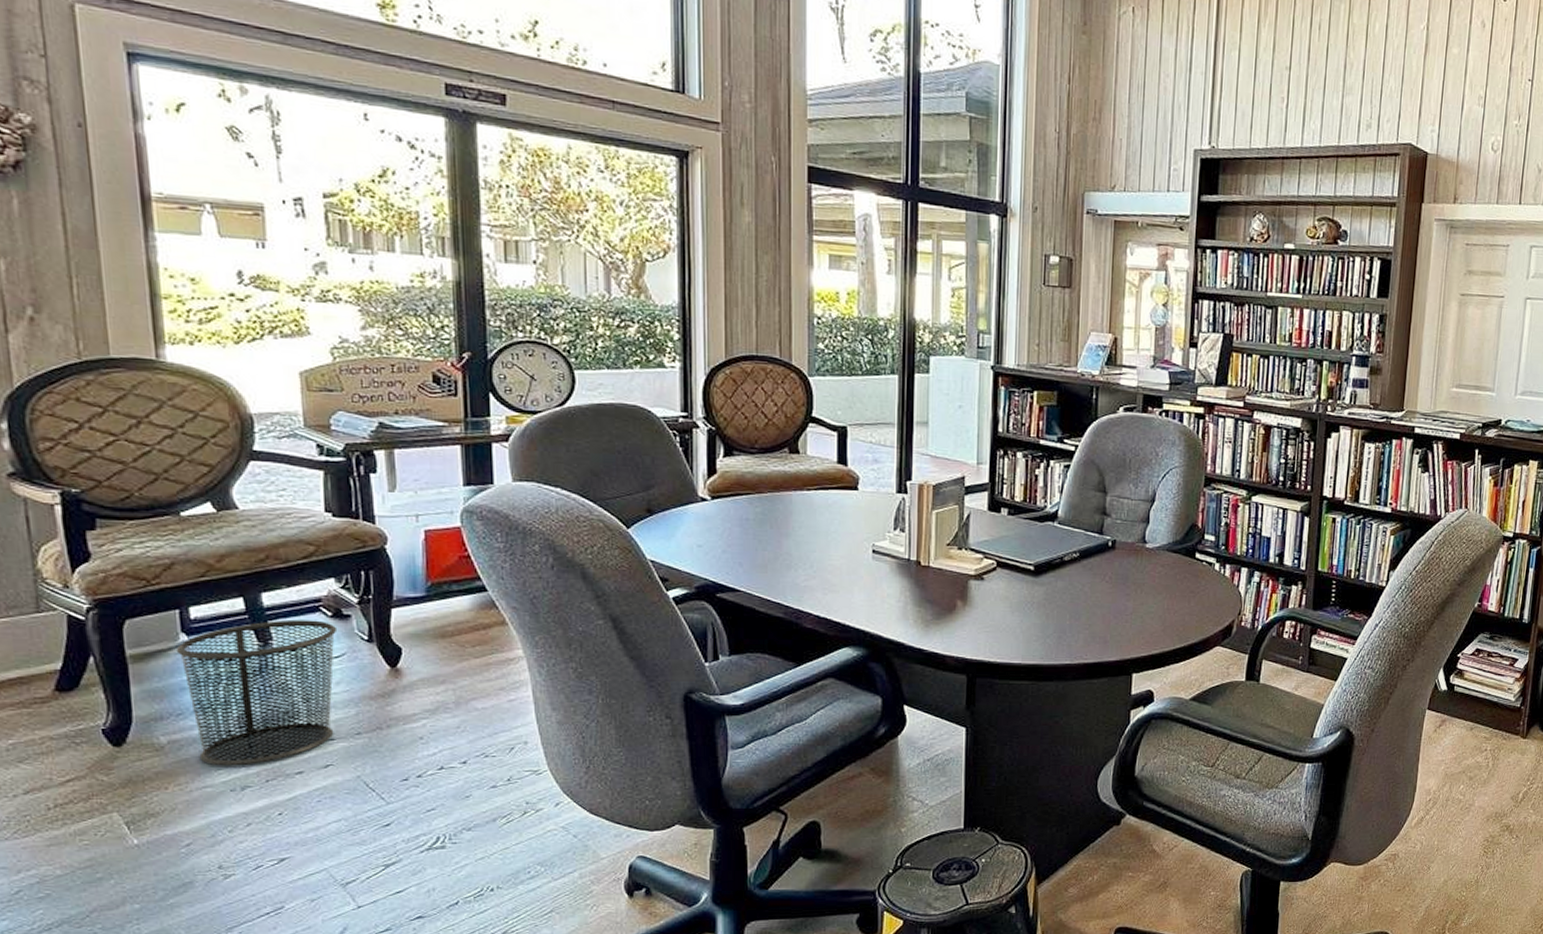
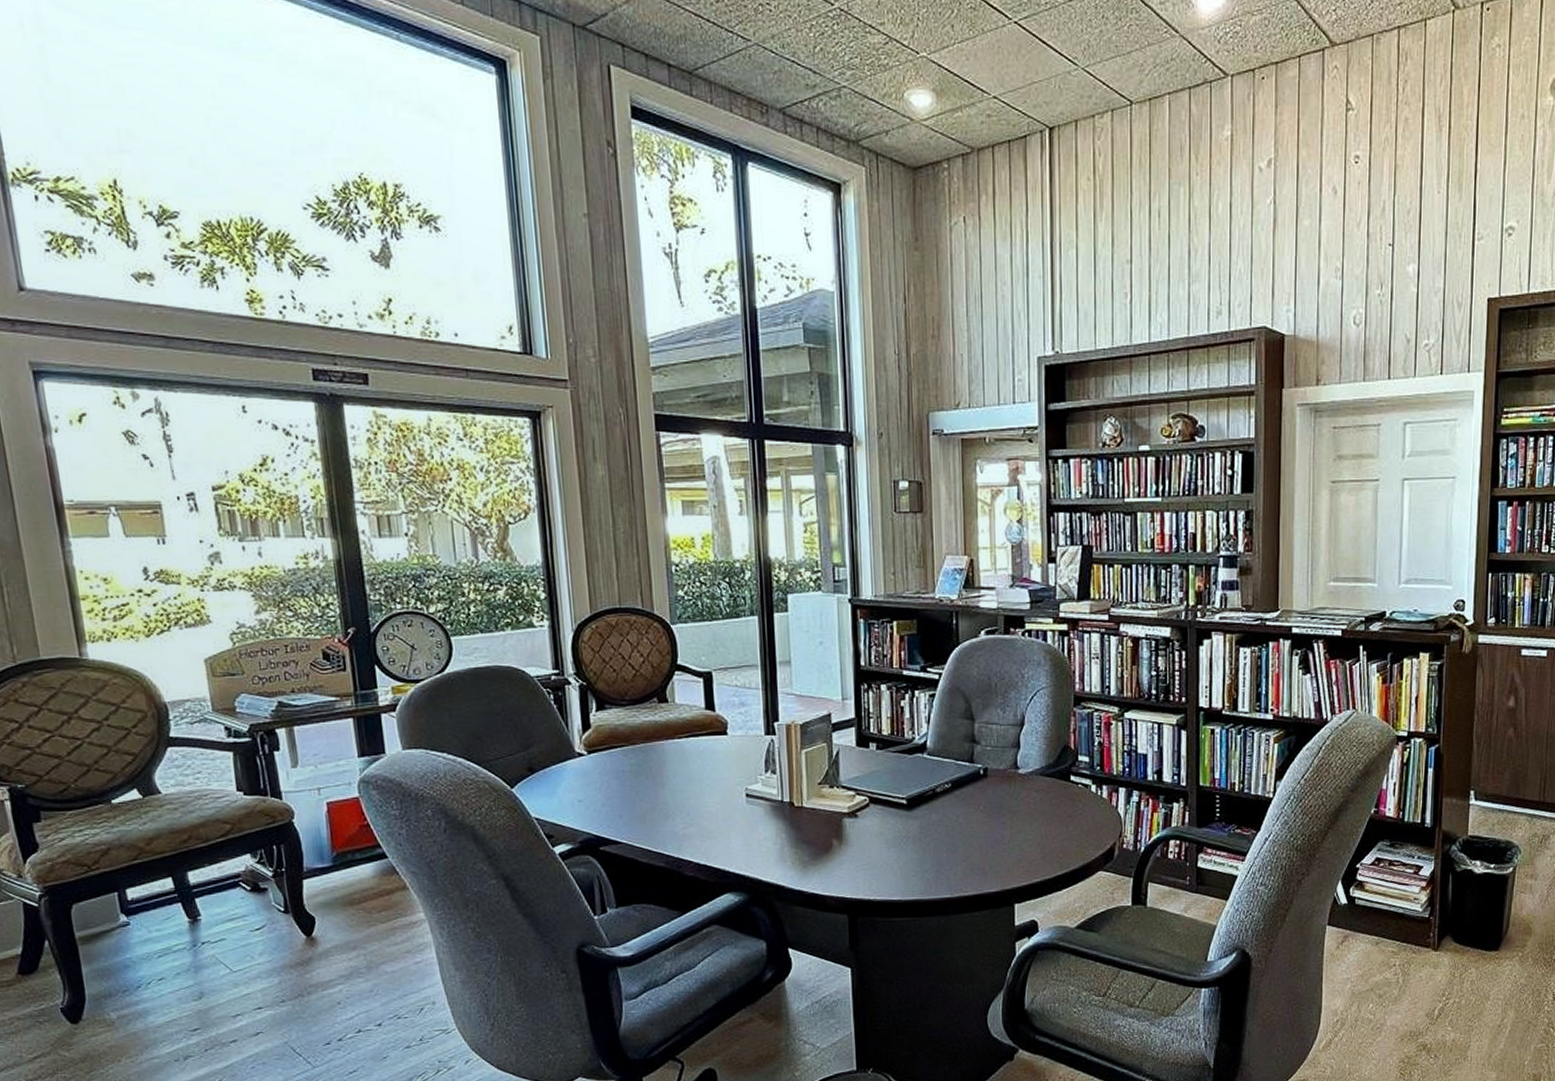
waste bin: present [176,619,338,766] -> none [117,895,261,1038]

